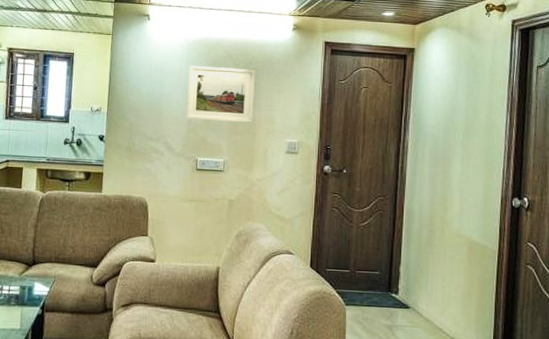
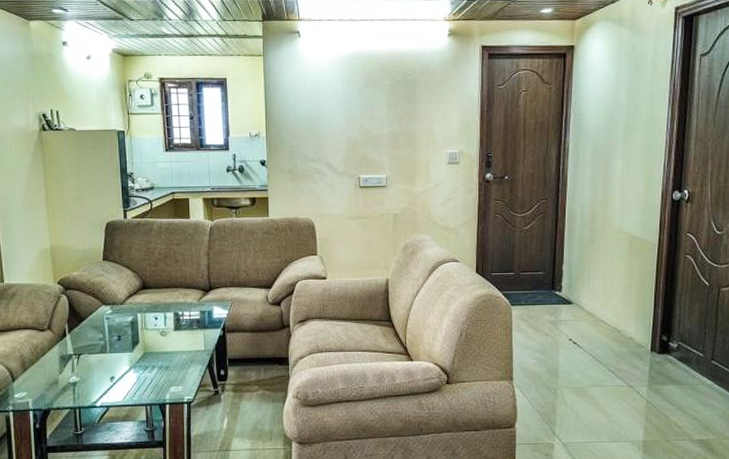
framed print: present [186,65,255,123] -> none [344,80,413,138]

